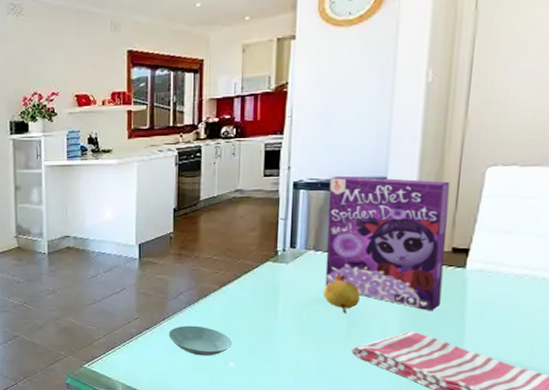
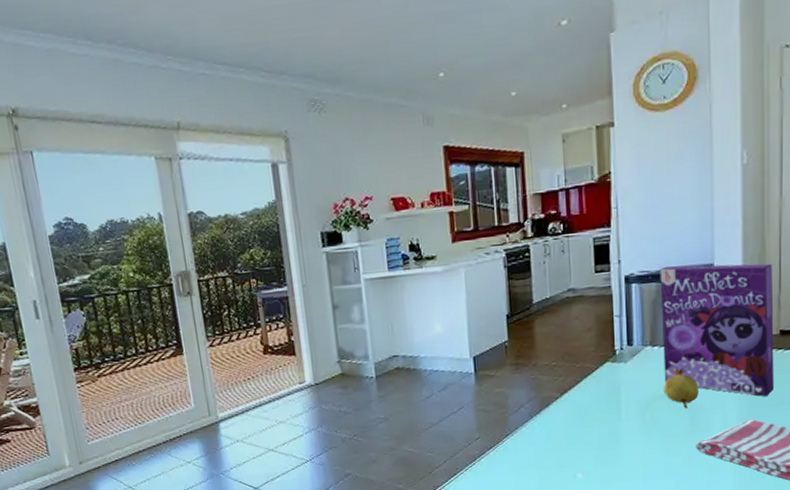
saucer: present [168,325,232,356] -> none [512,439,578,471]

